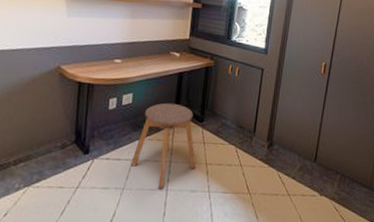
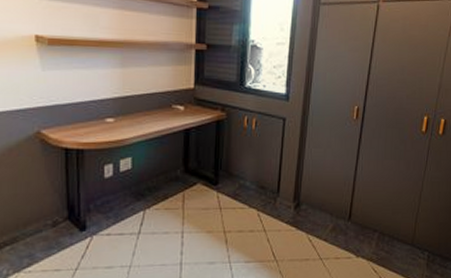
stool: present [130,102,197,188] -> none [136,165,214,263]

